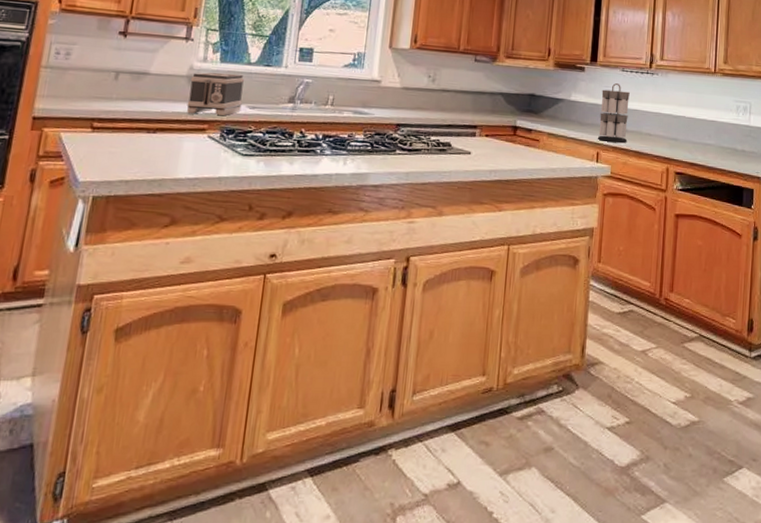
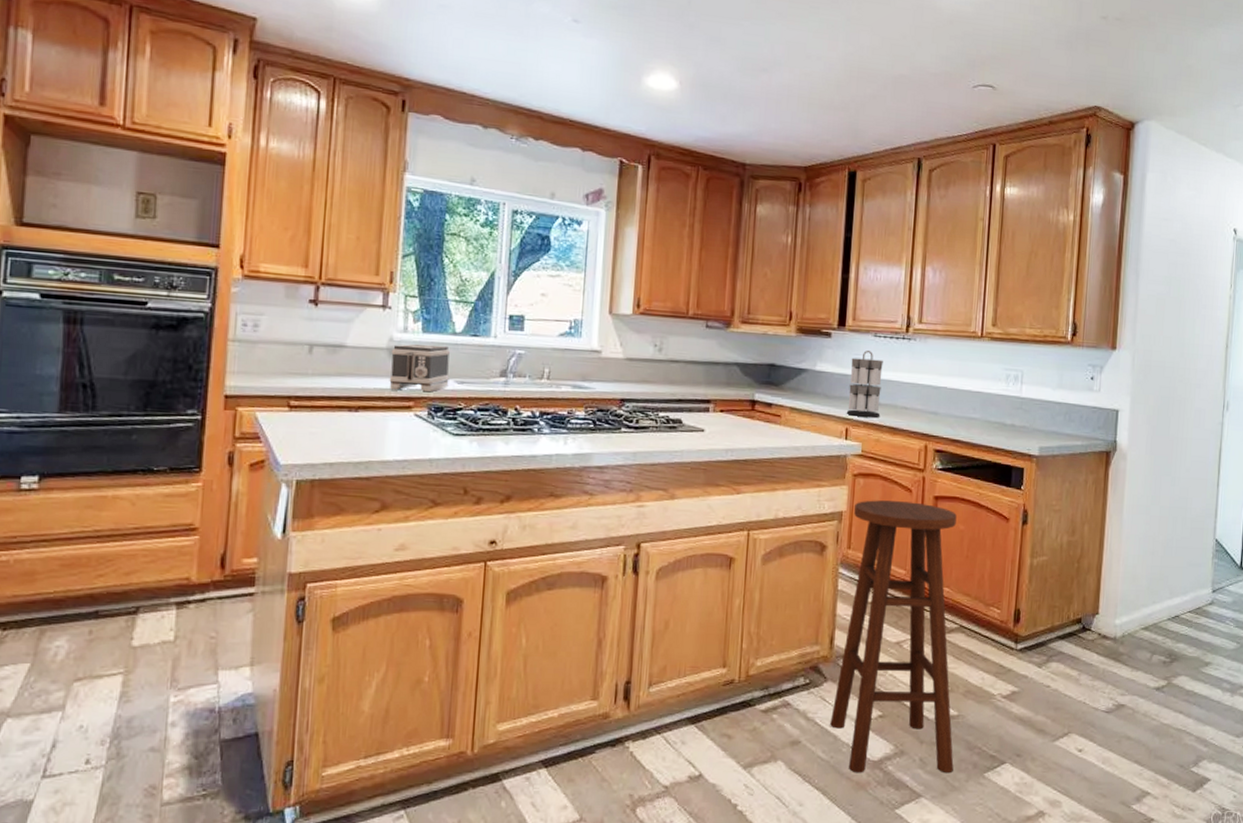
bar stool: none [581,217,695,479] -> present [830,500,957,773]

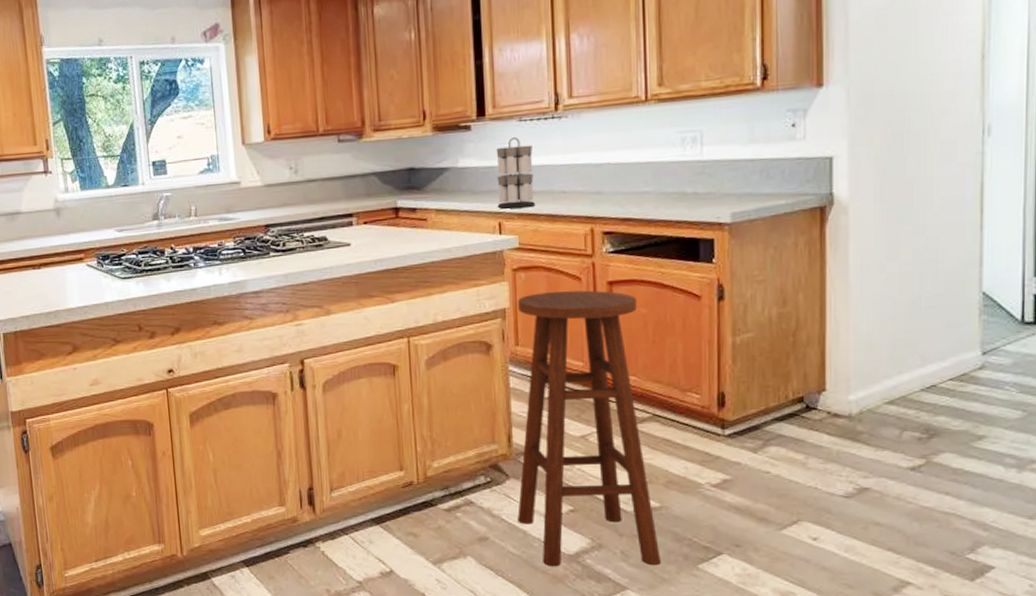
toaster: present [389,344,450,393] -> none [58,199,111,246]

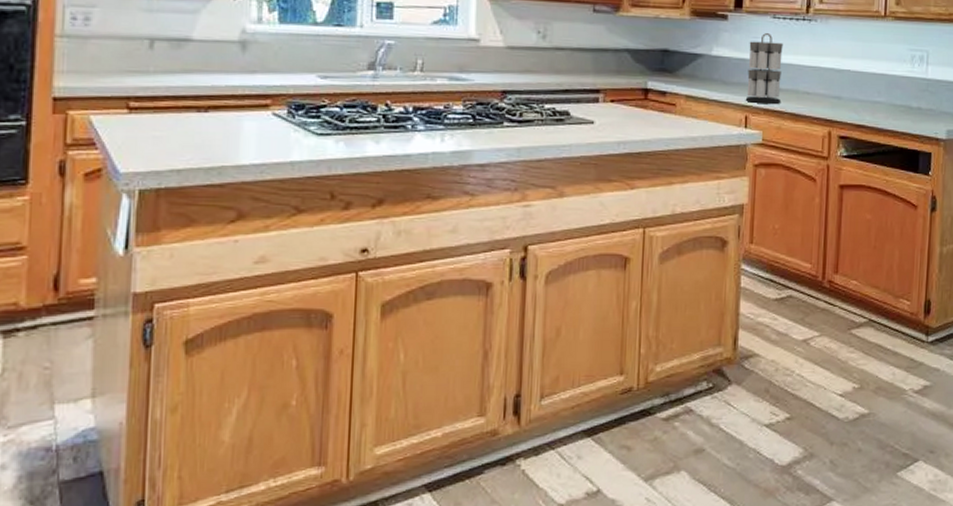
bar stool: present [517,290,661,567] -> none [735,191,865,480]

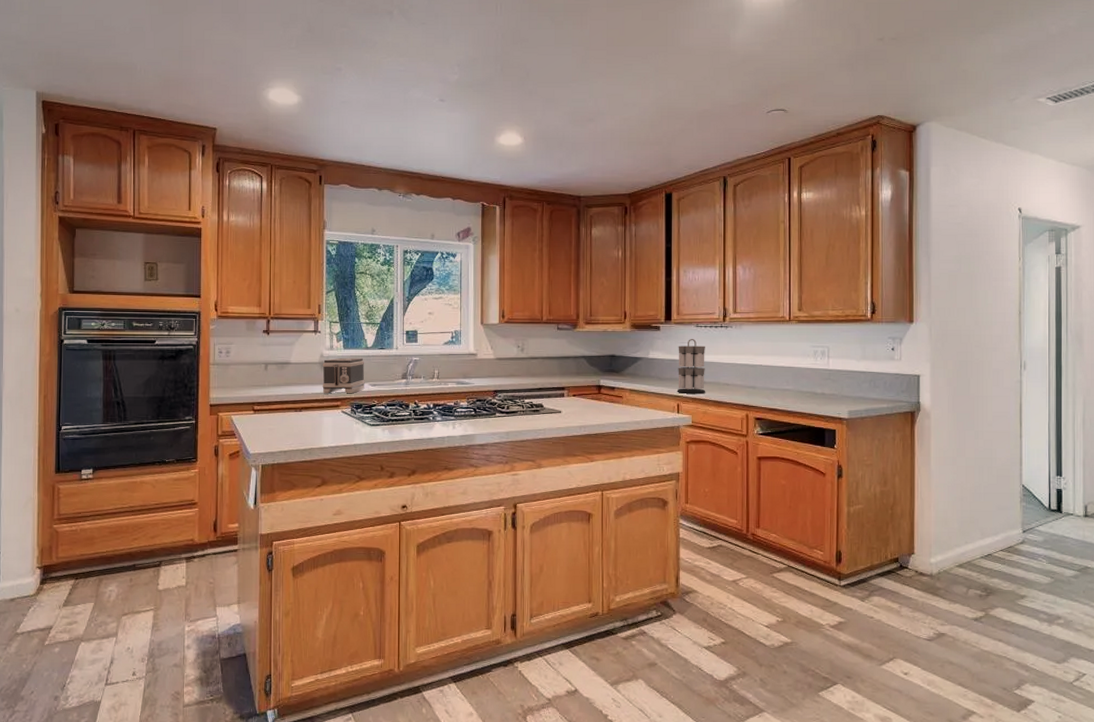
toaster: none [243,36,311,89] -> present [322,357,365,394]

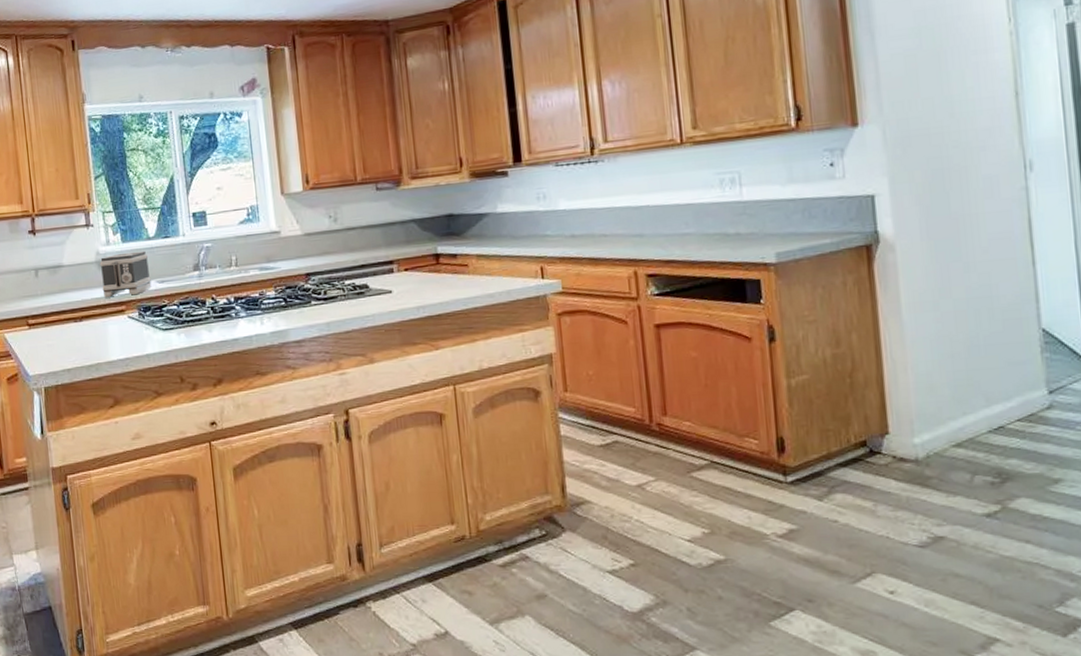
spice rack: present [677,339,706,394] -> none [534,182,577,253]

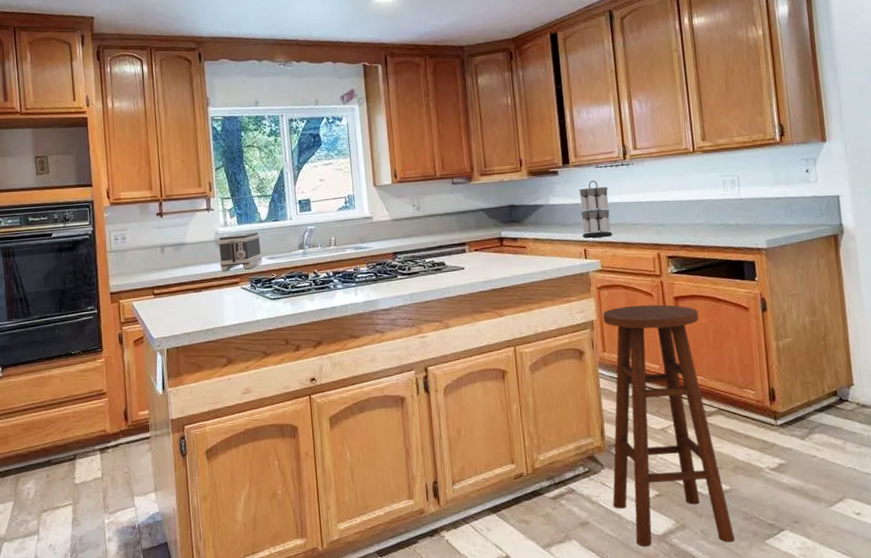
spice rack: none [534,182,577,253] -> present [579,180,613,238]
bar stool: none [564,334,730,626] -> present [603,304,735,547]

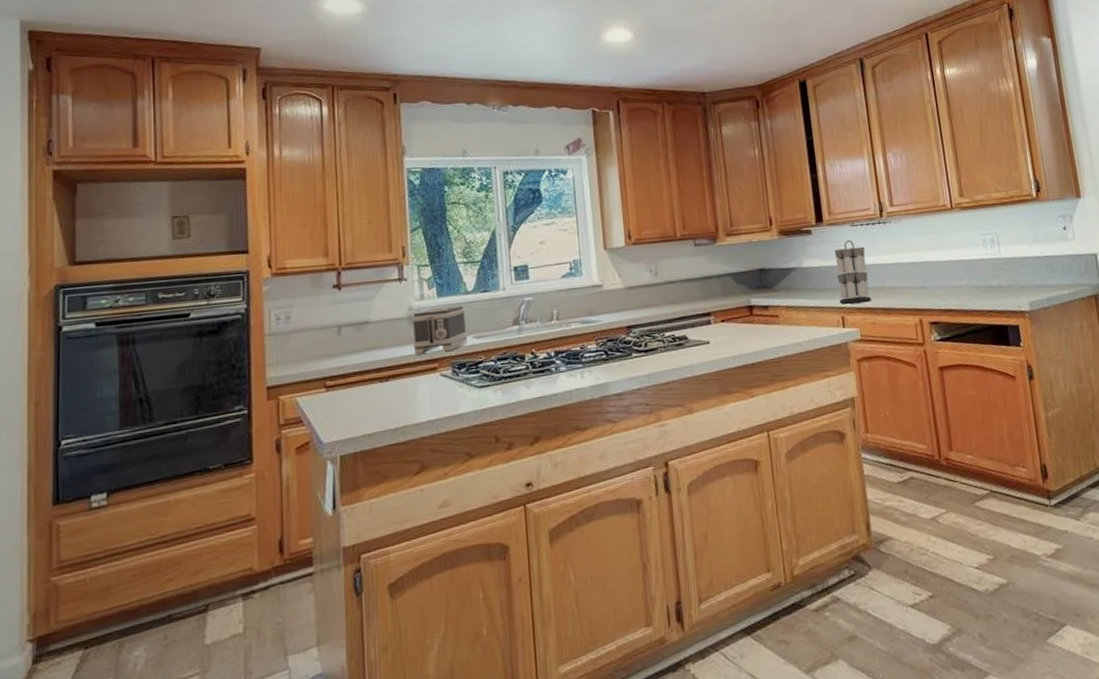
bar stool: present [603,304,735,547] -> none [864,376,1015,660]

